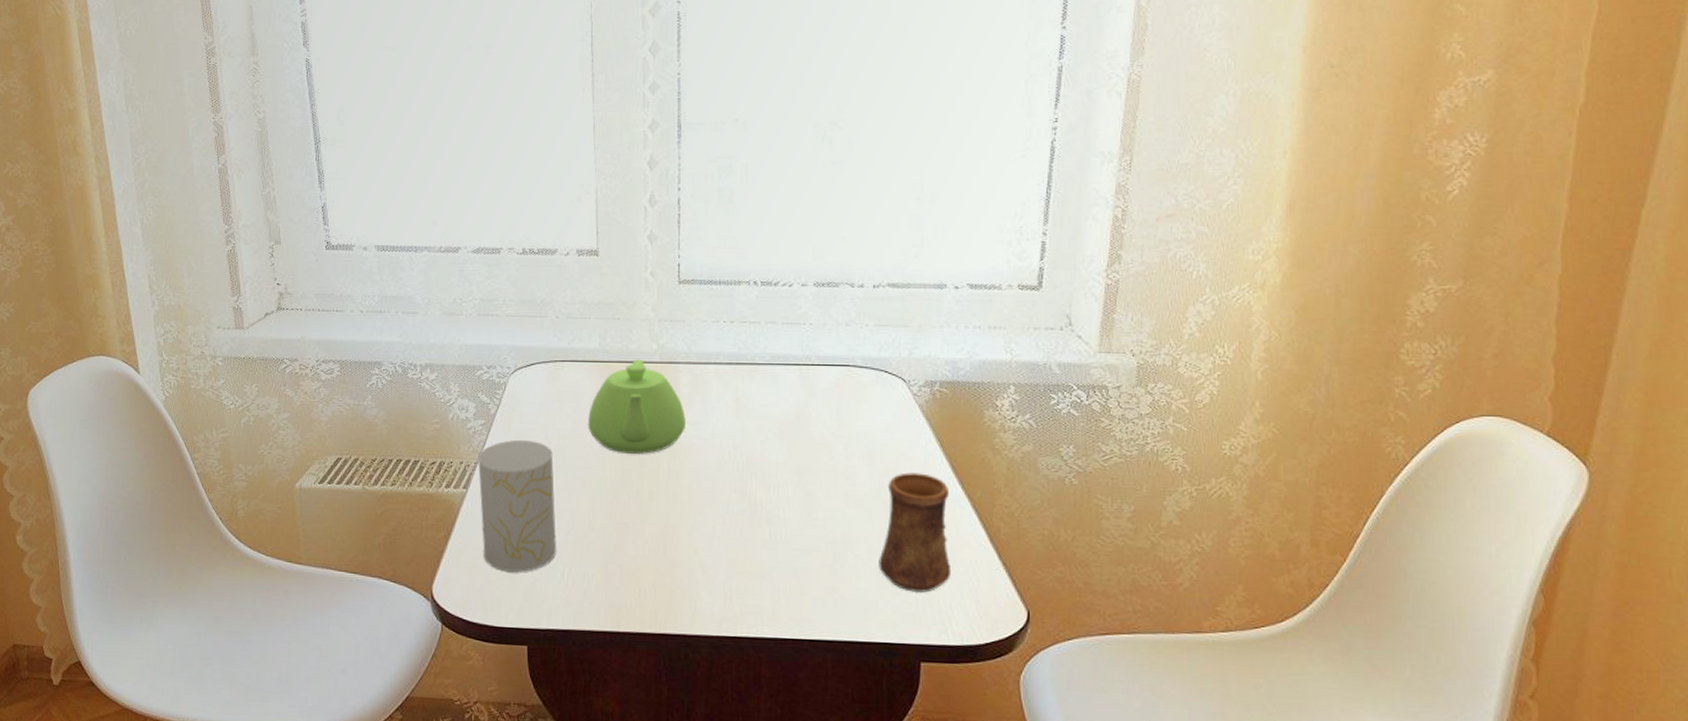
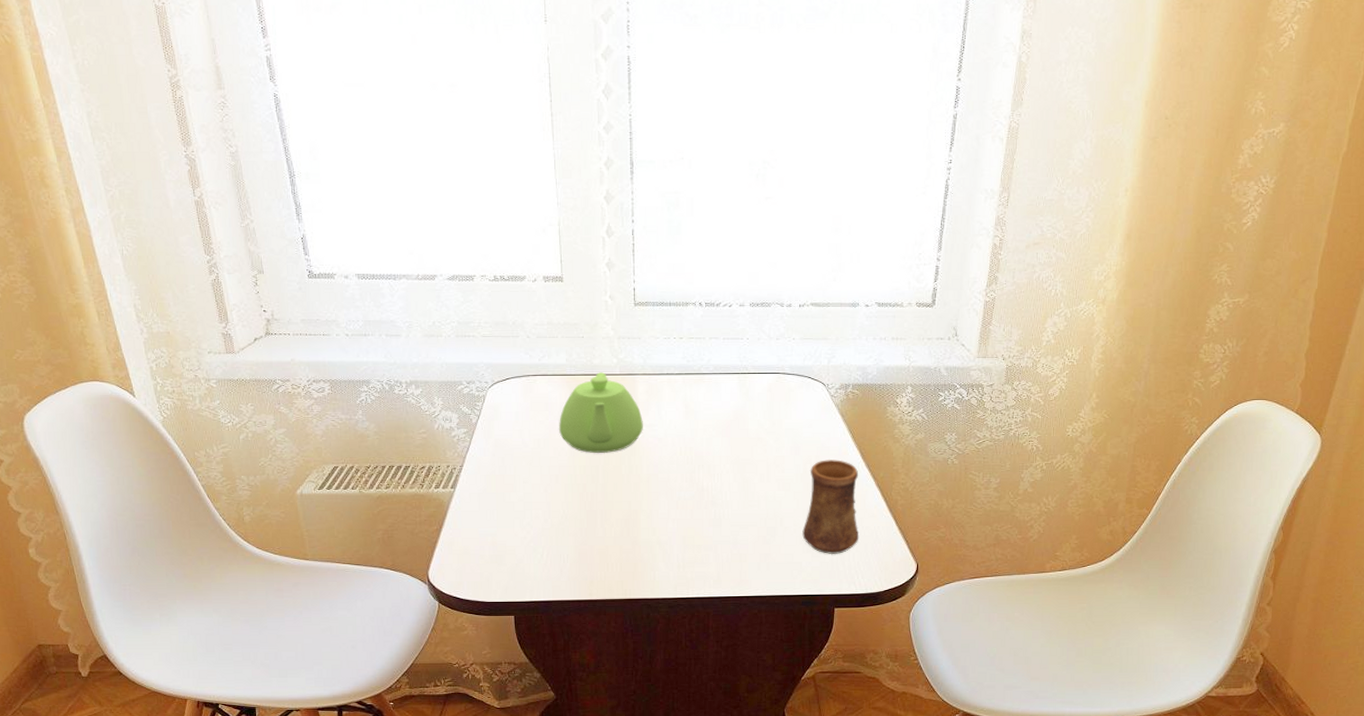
cup: present [478,439,556,572] -> none [463,444,535,556]

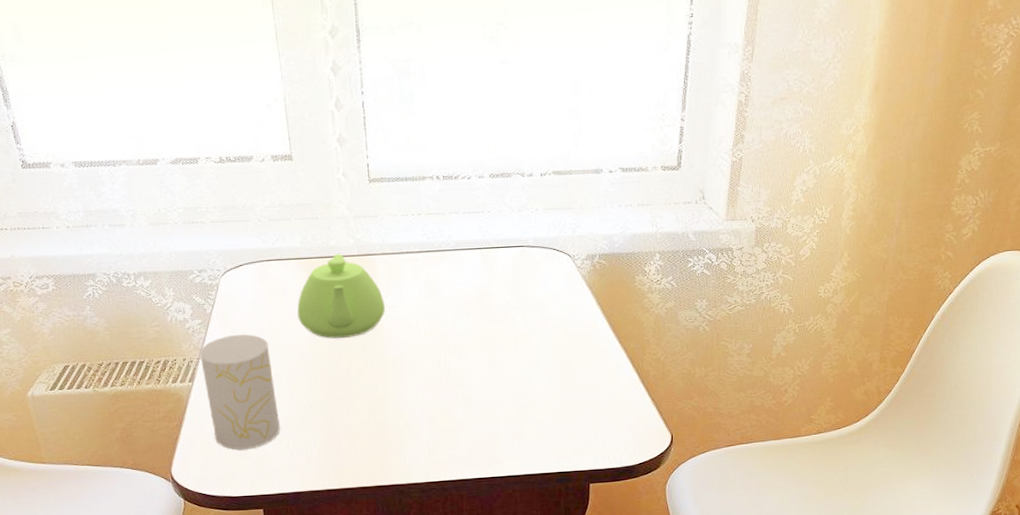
cup: none [463,444,535,556] -> present [200,334,280,450]
cup: present [802,460,859,555] -> none [554,333,612,430]

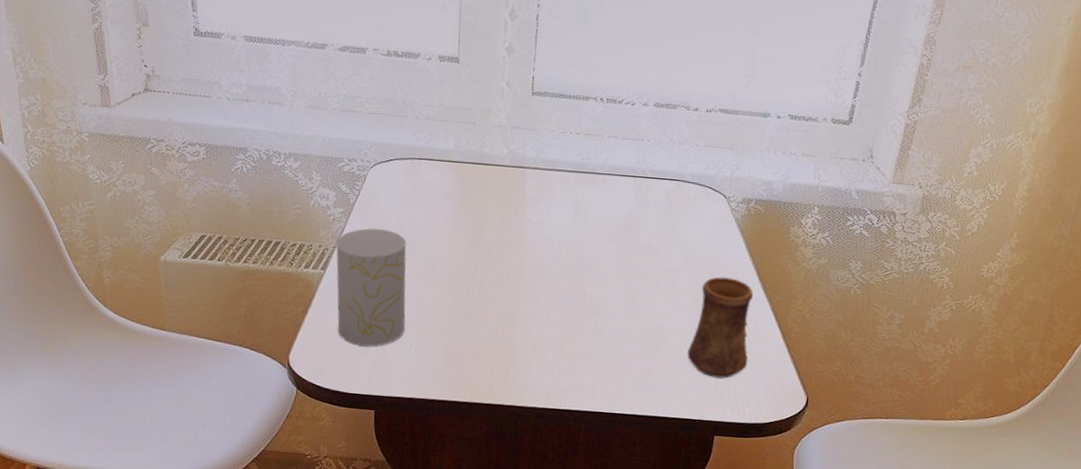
teapot: present [297,254,385,338] -> none [440,162,530,248]
cup: none [554,333,612,430] -> present [687,277,753,379]

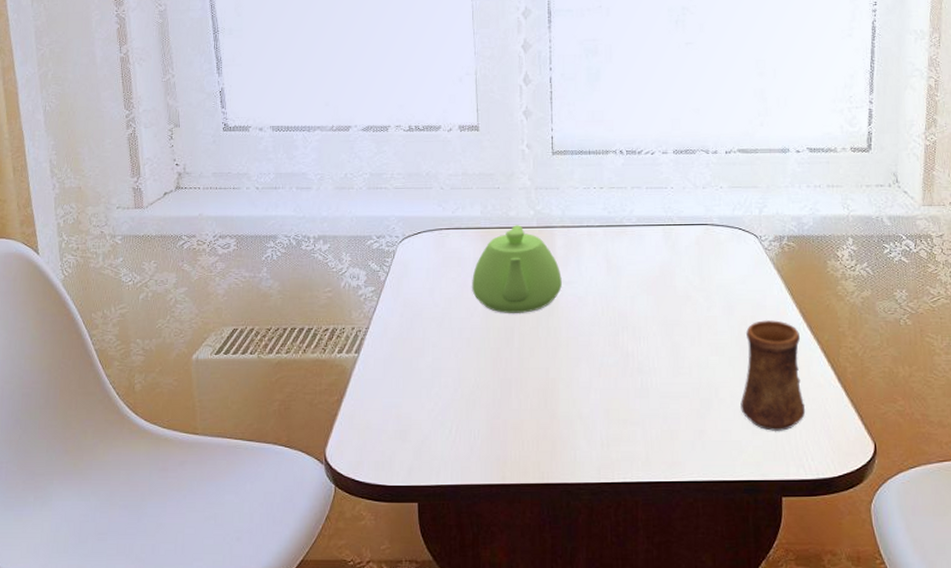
cup: present [336,228,406,346] -> none [369,304,444,431]
teapot: none [440,162,530,248] -> present [472,225,562,313]

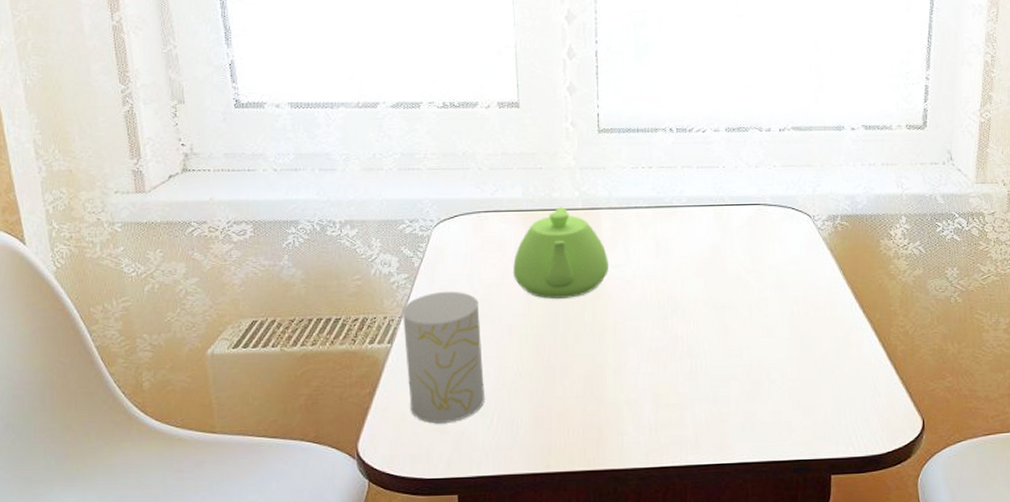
cup: none [369,304,444,431] -> present [403,291,484,423]
cup: present [740,320,806,432] -> none [791,300,856,412]

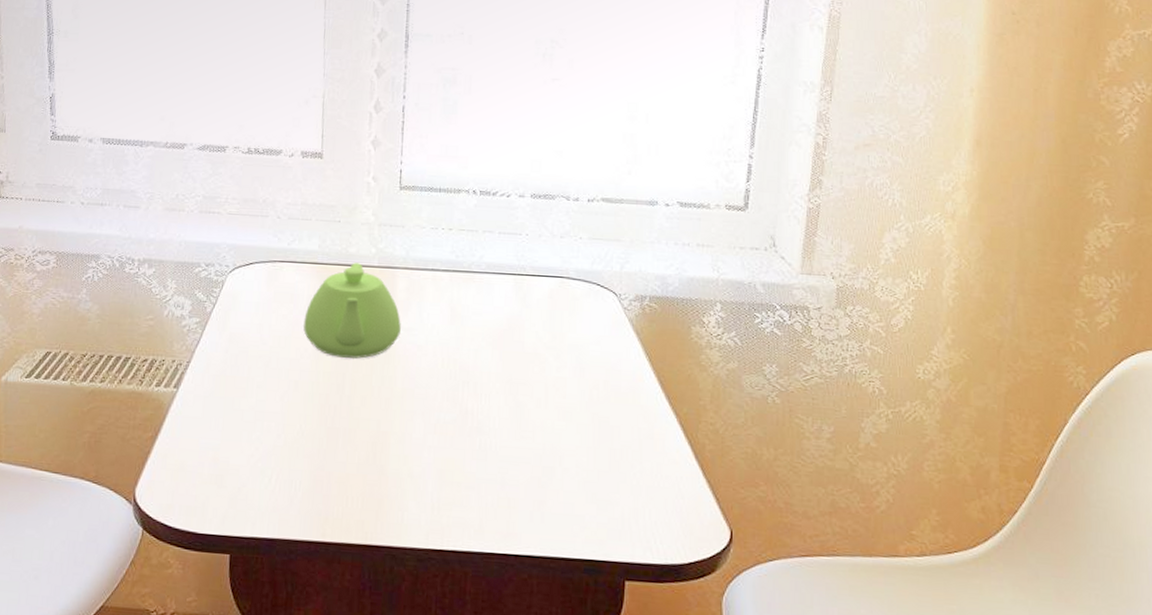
cup: present [403,291,484,423] -> none [190,339,267,477]

